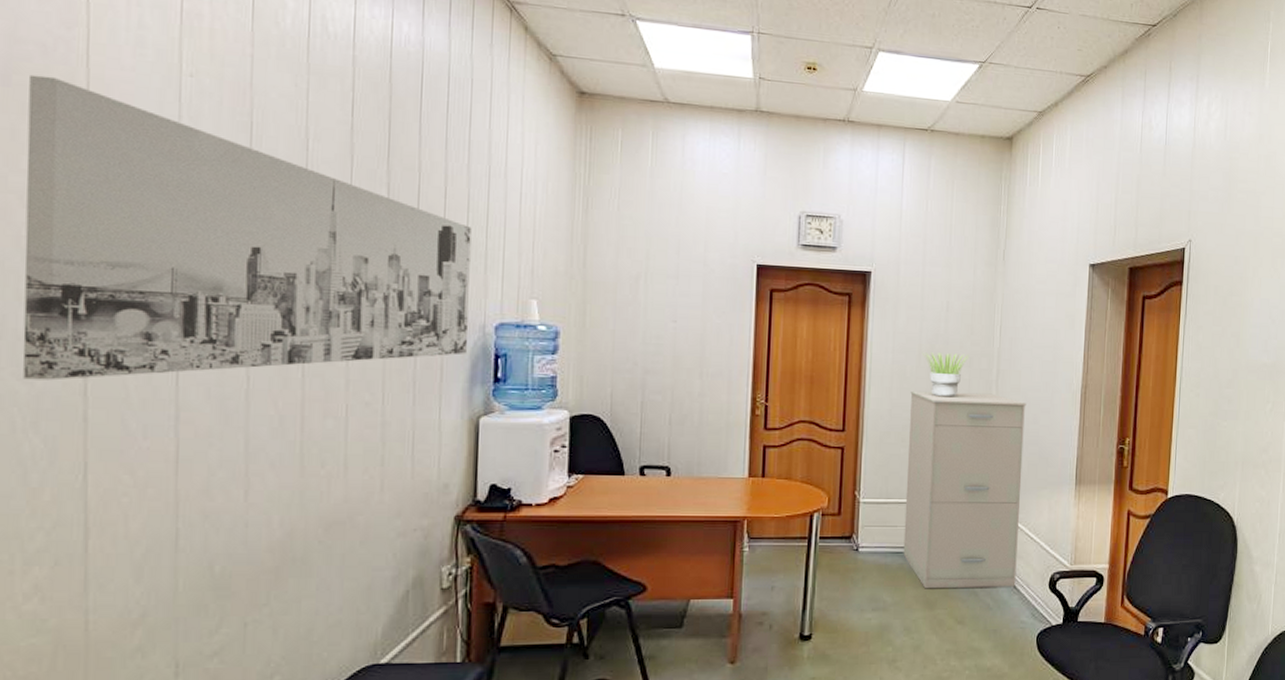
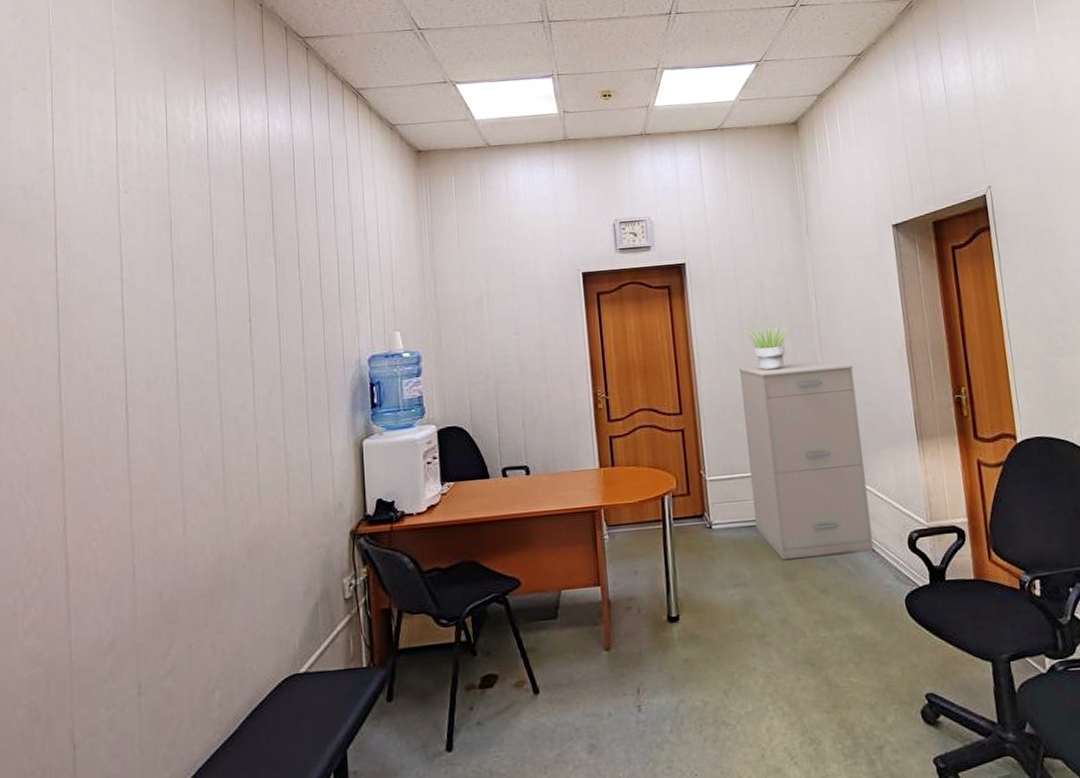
wall art: present [22,74,472,381] -> none [16,210,348,452]

